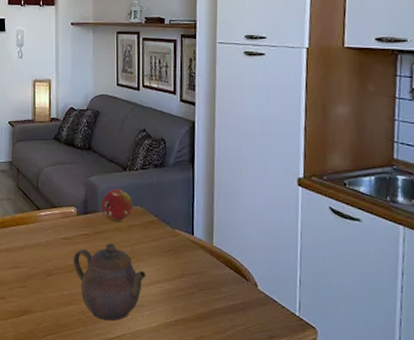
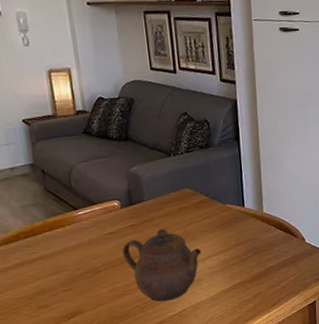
fruit: present [100,189,132,222] -> none [146,175,181,208]

